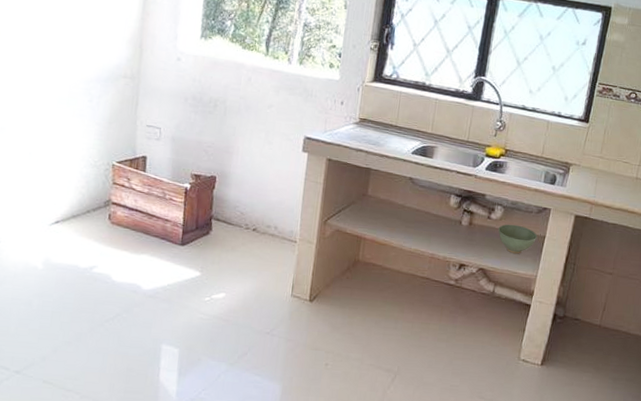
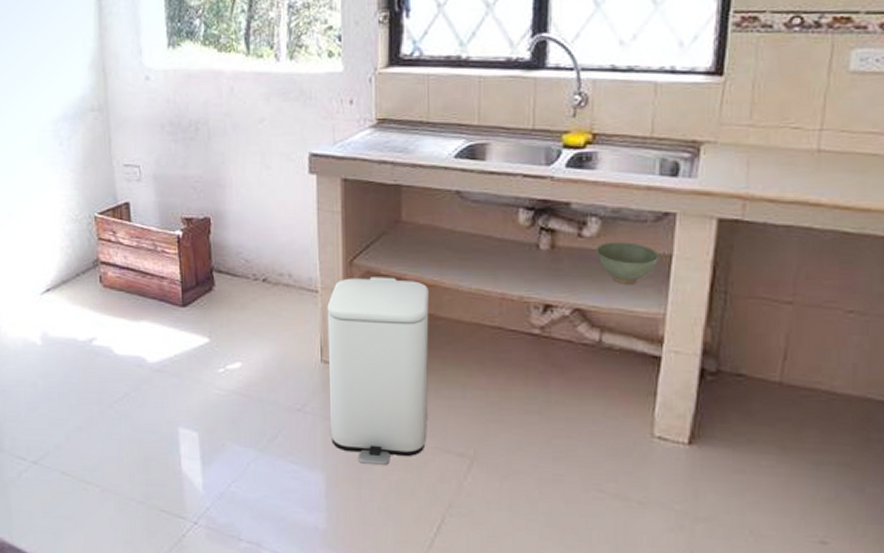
pedal bin: none [291,233,381,378] -> present [327,277,429,466]

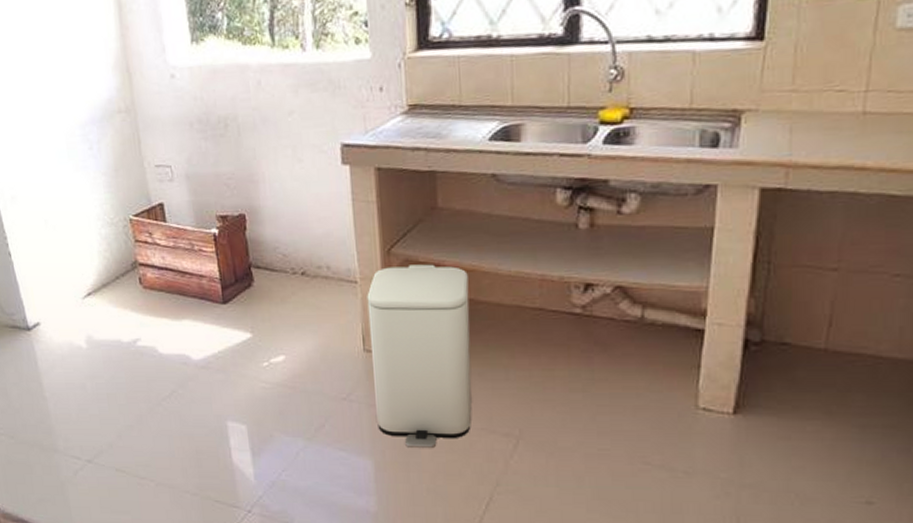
bowl: present [595,241,660,284] -> none [635,216,701,259]

